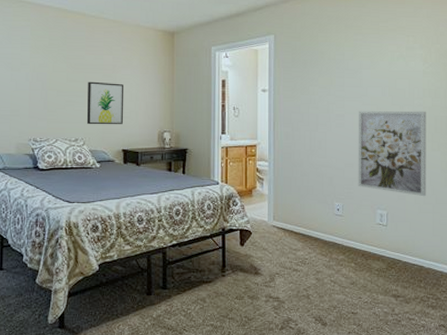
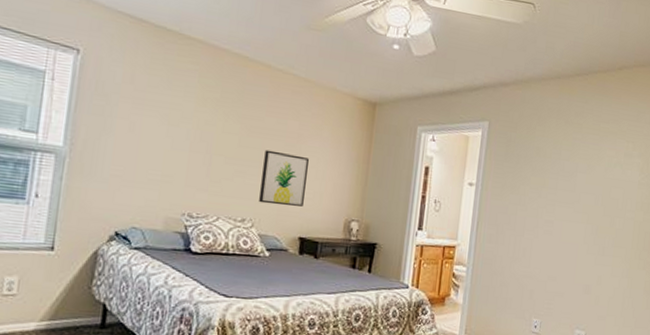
wall art: present [358,111,427,197] -> none [559,218,637,319]

